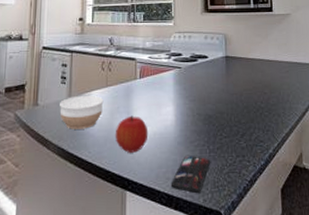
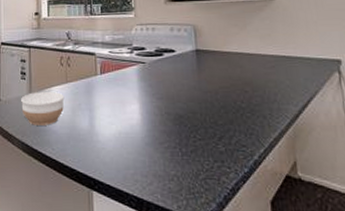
fruit: present [115,116,149,153] -> none [77,113,113,152]
smartphone: present [170,155,210,193] -> none [140,157,183,198]

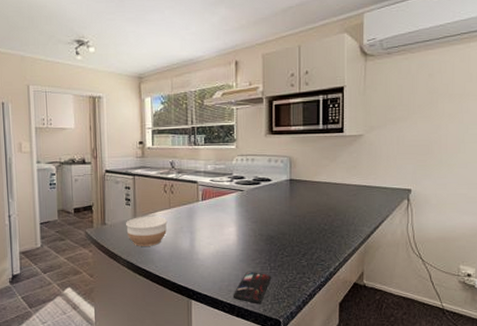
smartphone: none [140,157,183,198] -> present [233,271,271,303]

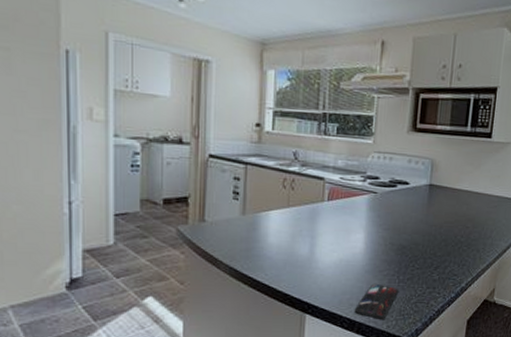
bowl: present [126,216,168,246] -> none [231,214,284,251]

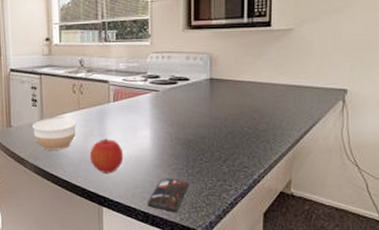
bowl: none [231,214,284,251] -> present [33,117,77,150]
fruit: none [295,240,334,278] -> present [89,138,124,173]

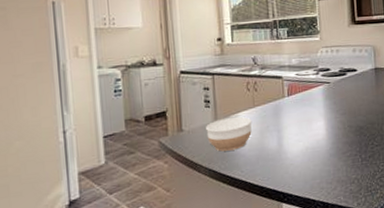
fruit: present [89,138,124,173] -> none [266,133,301,169]
smartphone: present [147,177,188,212] -> none [325,165,363,199]

